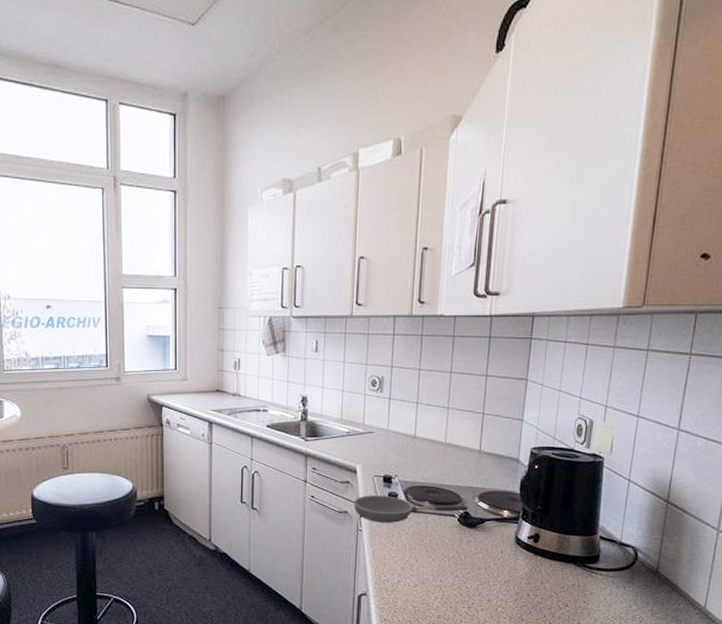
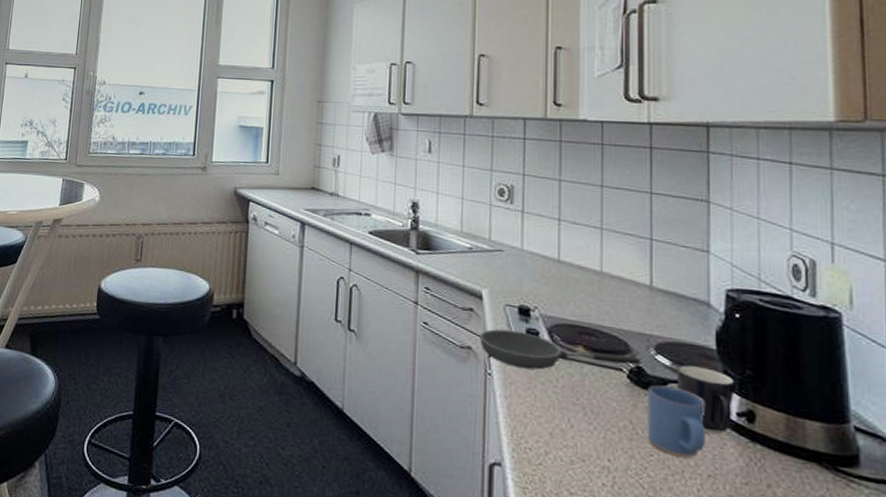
mug: none [468,523,509,572] -> present [648,384,706,458]
mug: none [490,507,531,554] -> present [676,365,737,436]

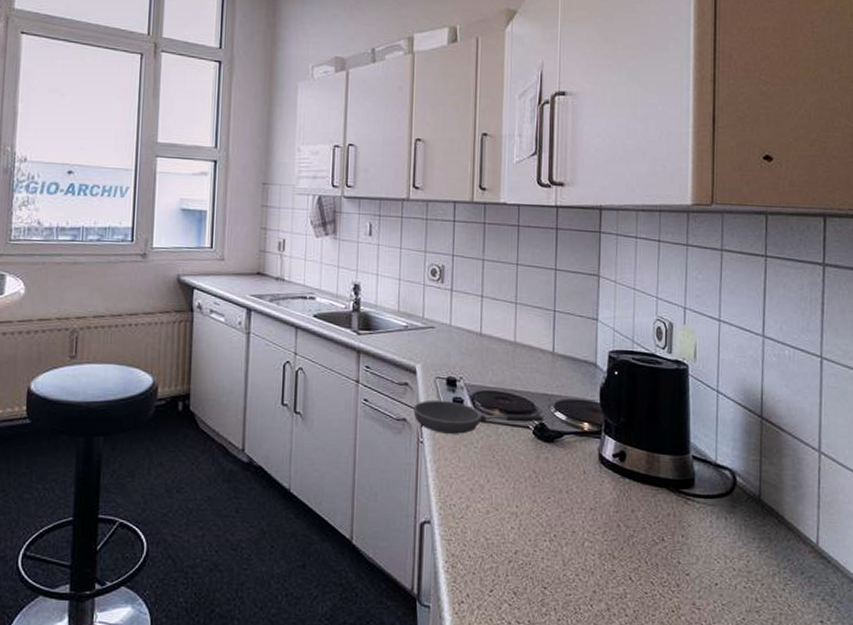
mug: present [648,384,706,458] -> none [547,437,591,496]
mug: present [676,365,737,436] -> none [570,418,614,475]

